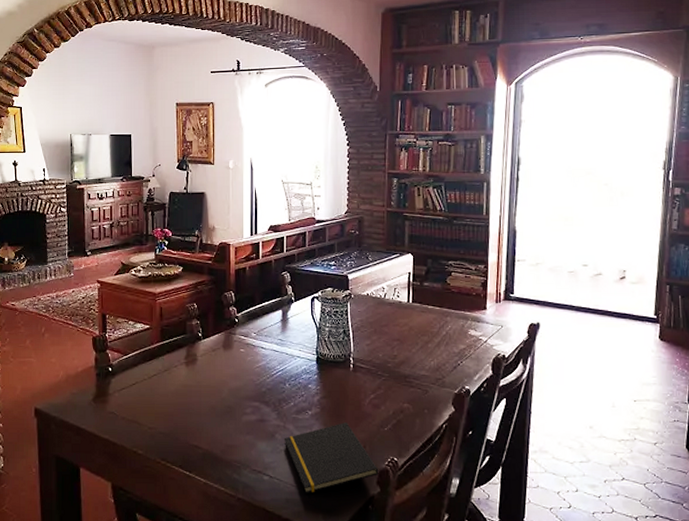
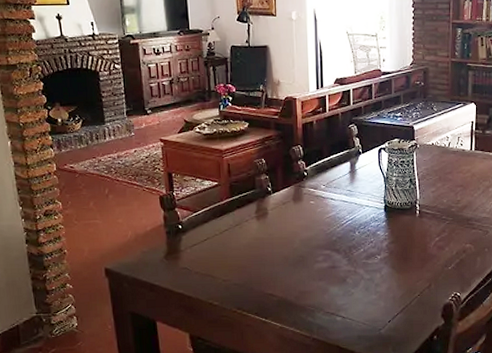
notepad: present [283,422,379,494] -> none [354,264,443,331]

